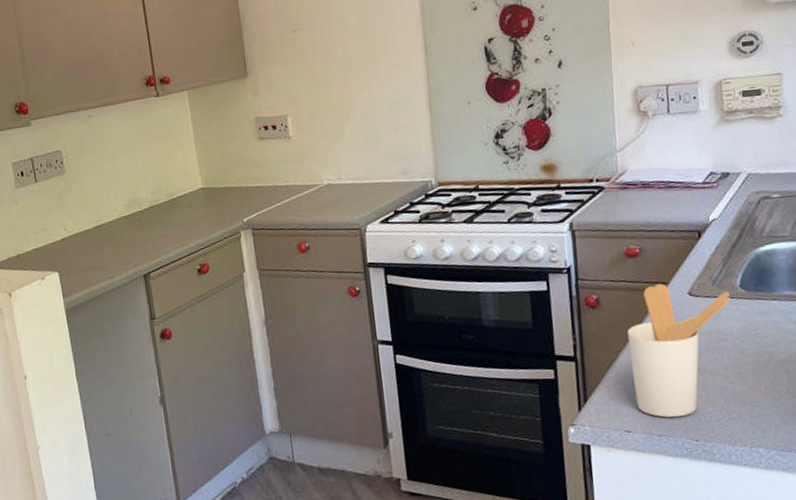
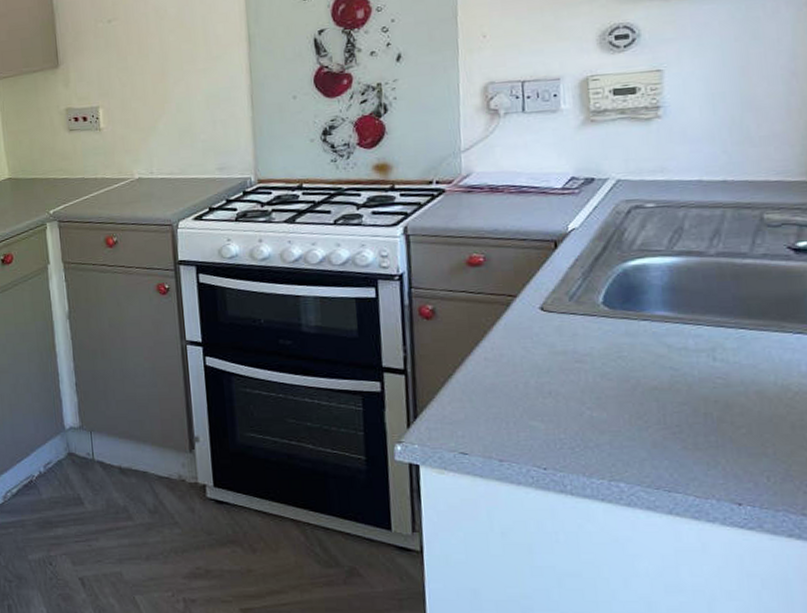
utensil holder: present [627,284,731,418] -> none [467,297,592,442]

